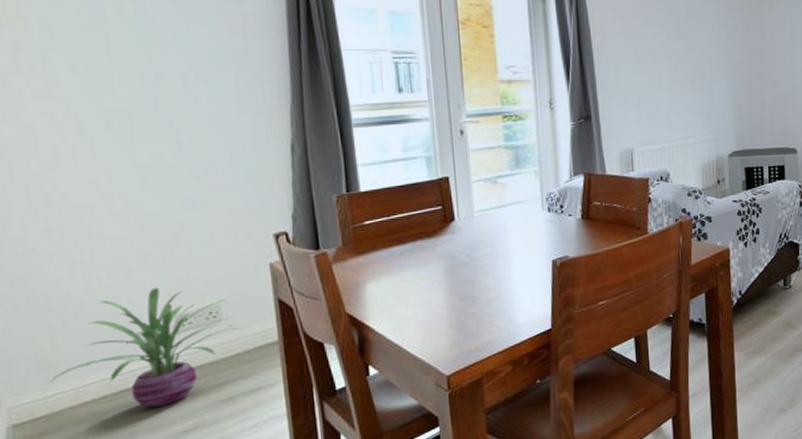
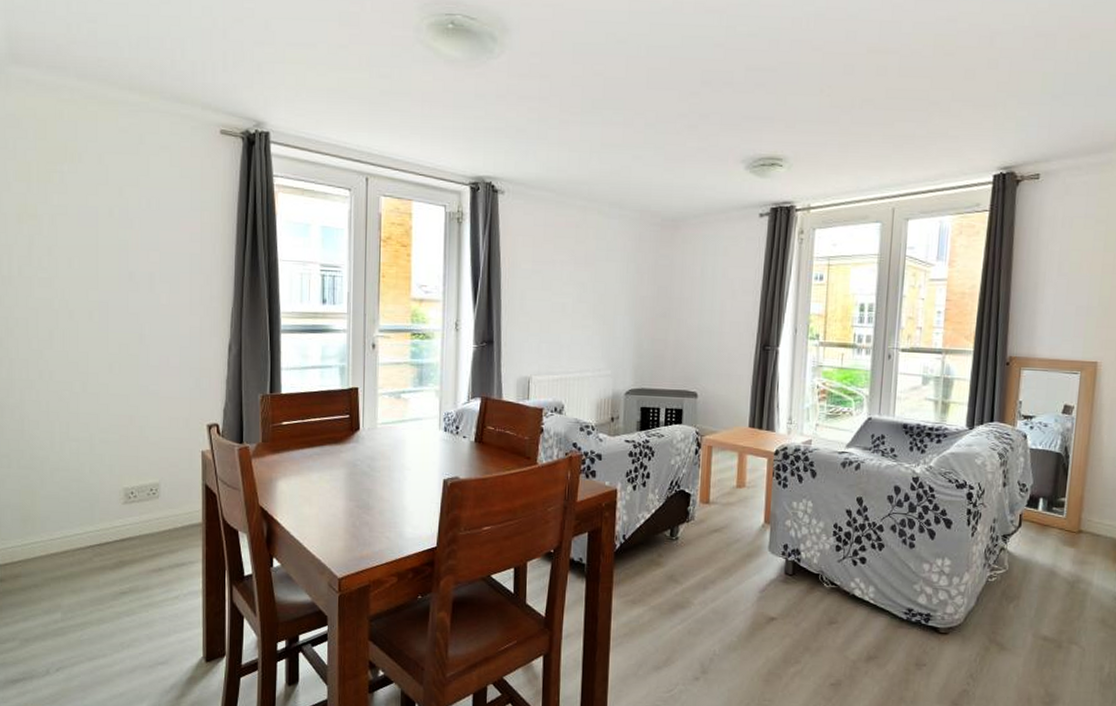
decorative plant: present [49,287,238,408] -> none [27,461,171,568]

